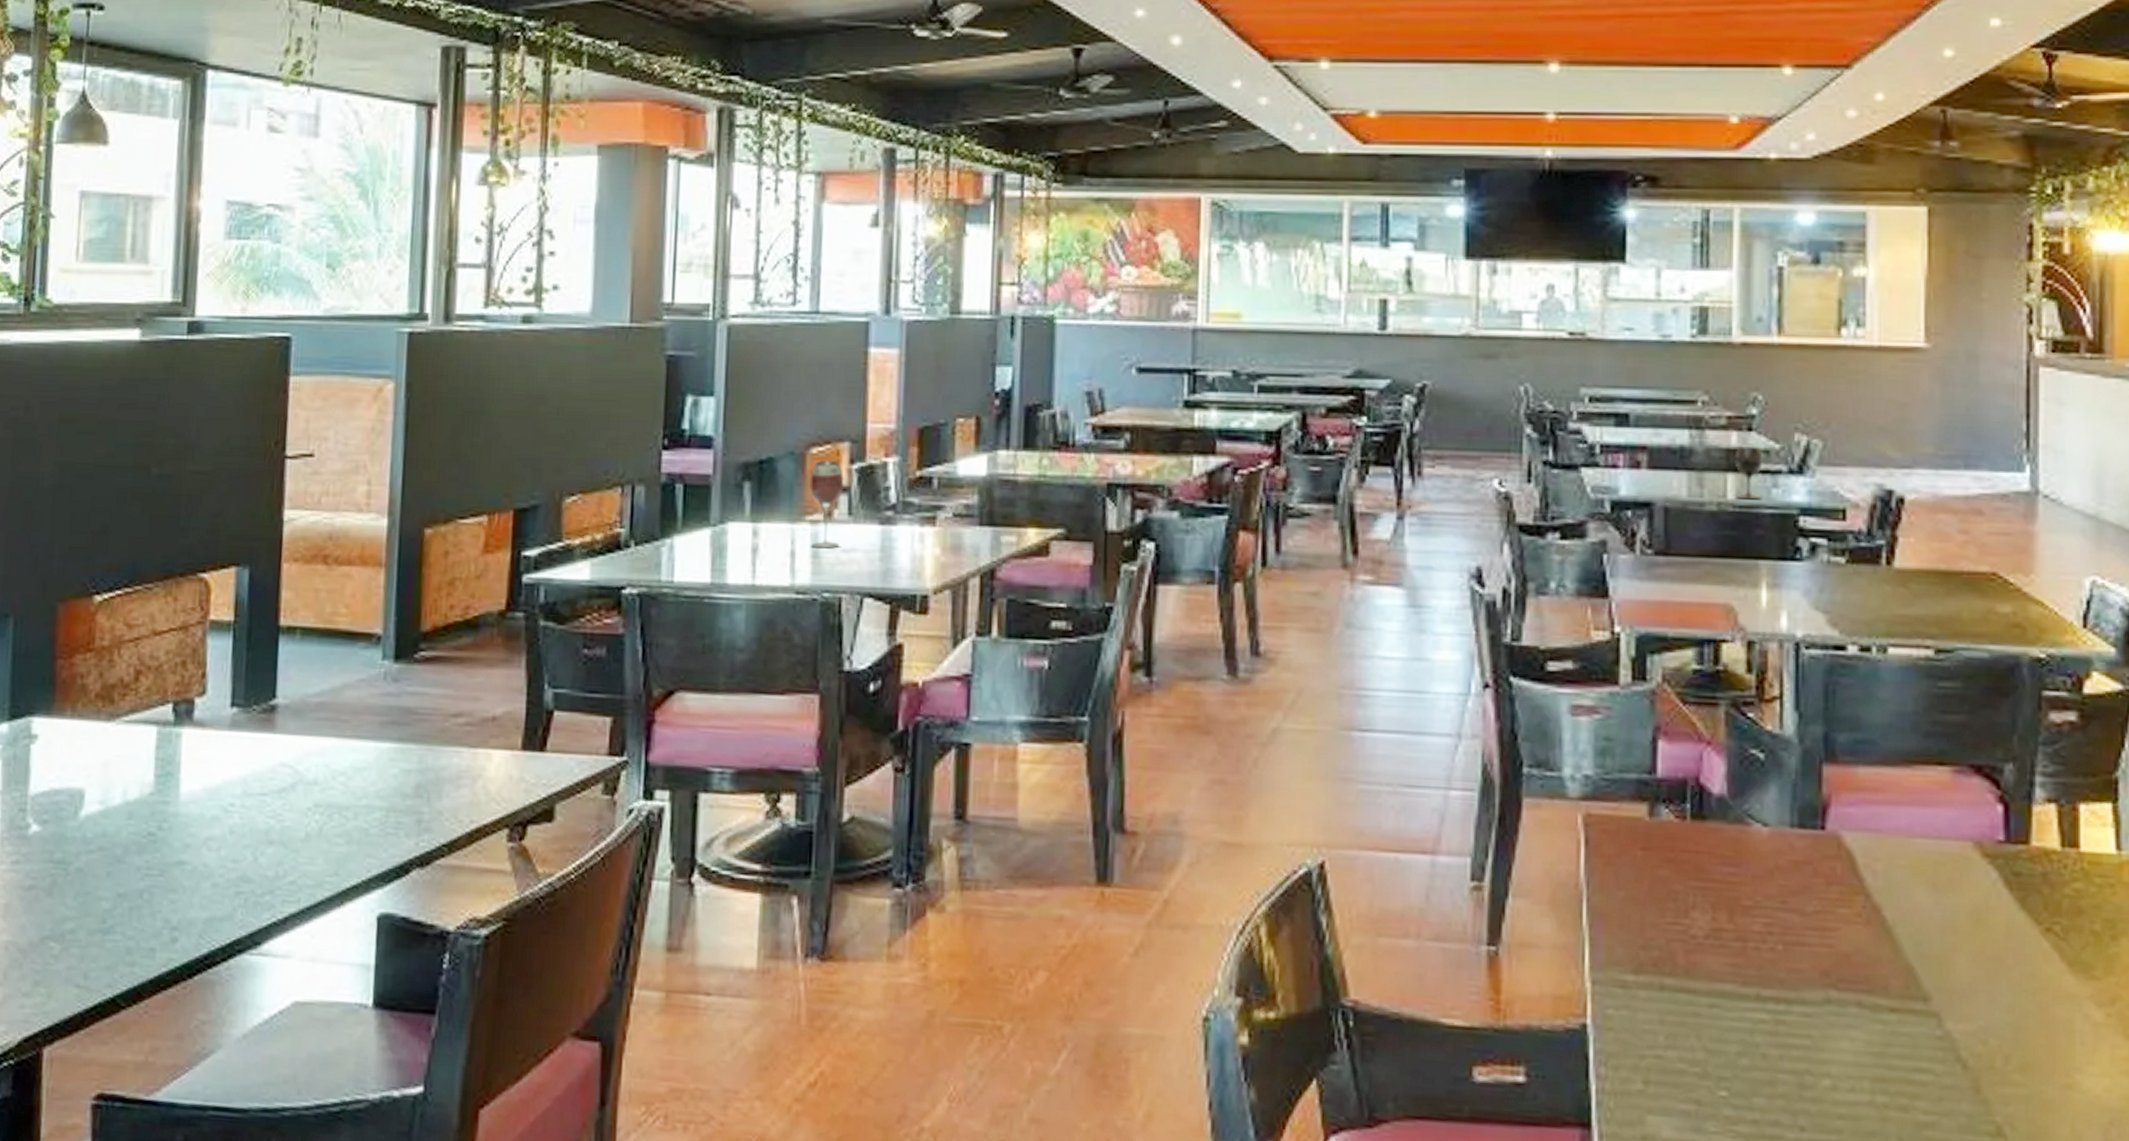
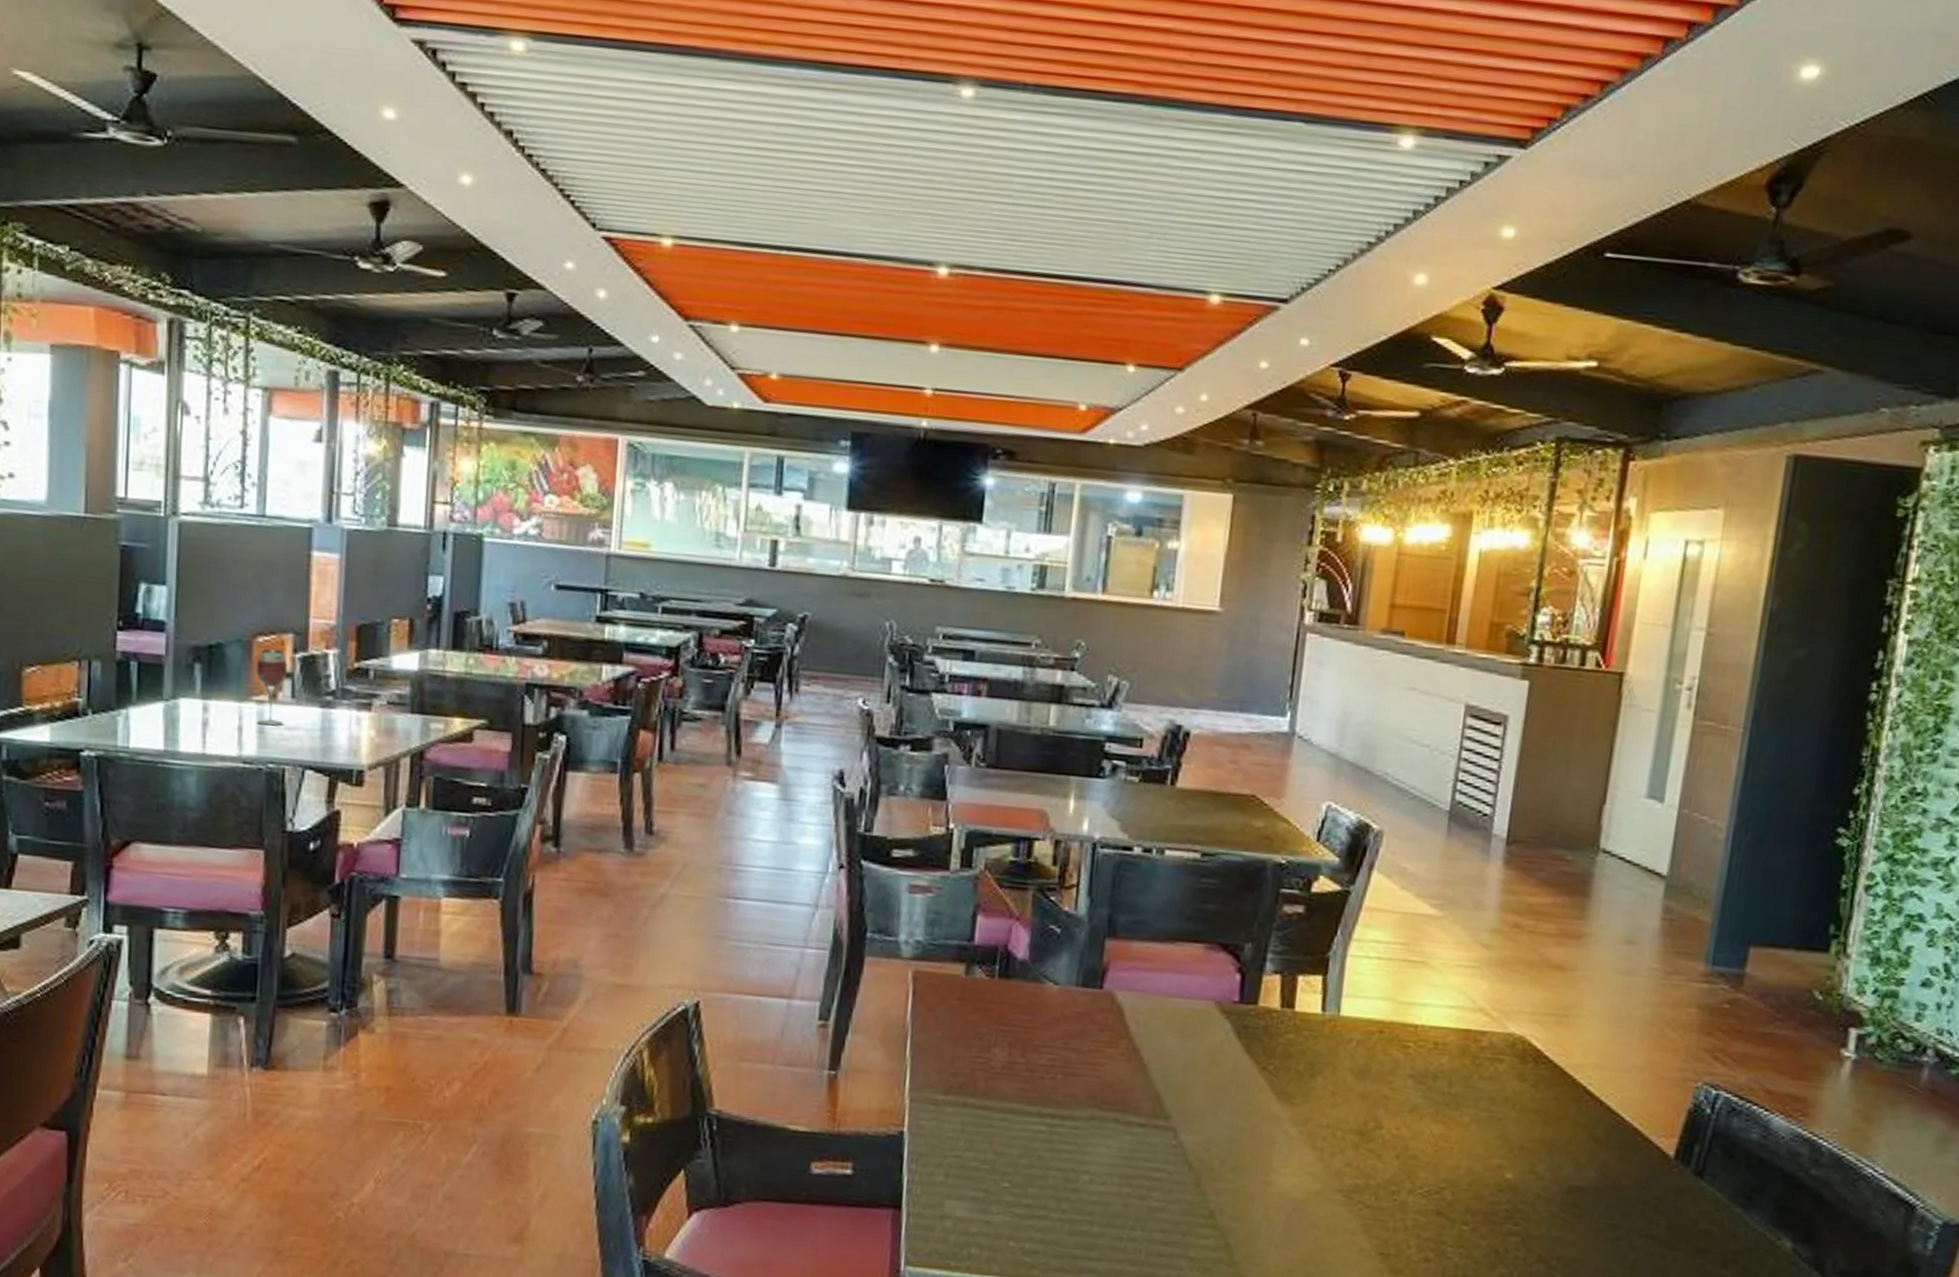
wine glass: present [1734,445,1763,500] -> none [1056,683,1081,728]

